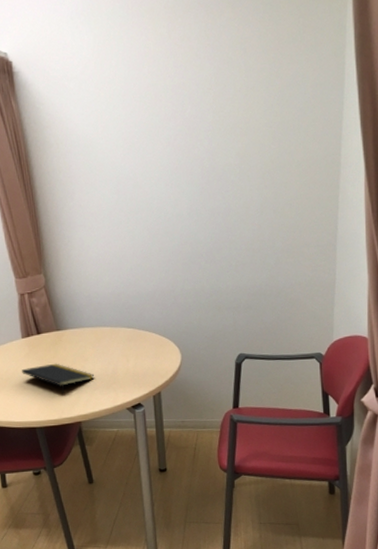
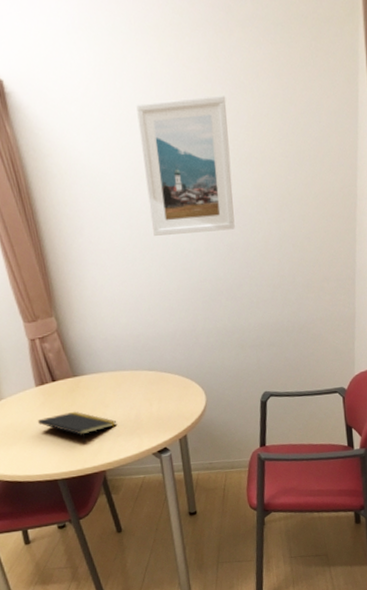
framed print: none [129,70,217,201] -> present [136,95,235,236]

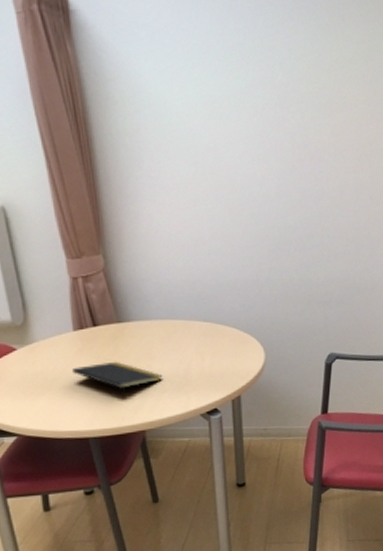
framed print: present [136,95,235,236] -> none [212,35,310,176]

